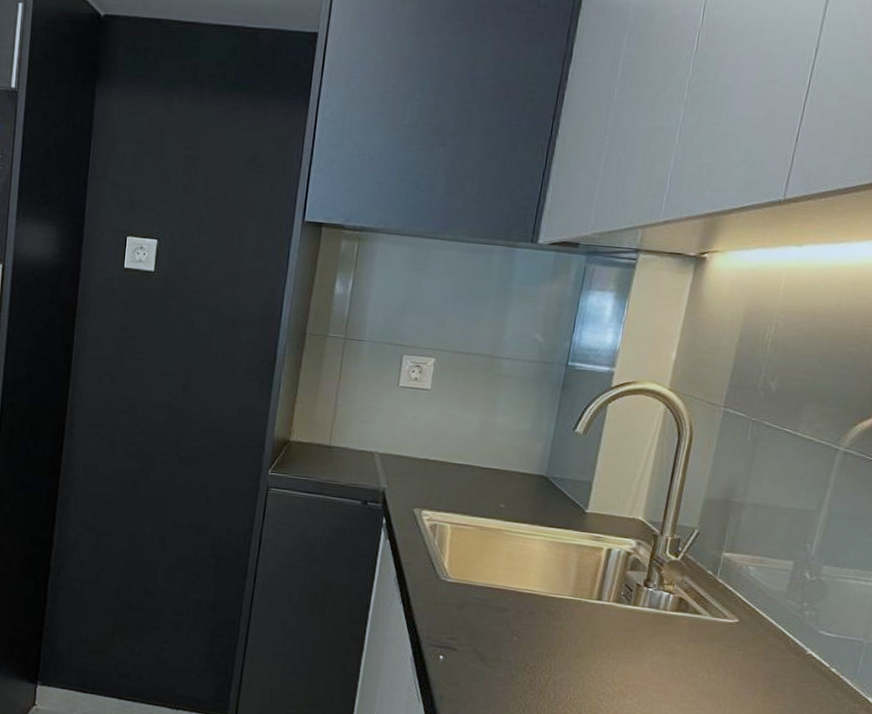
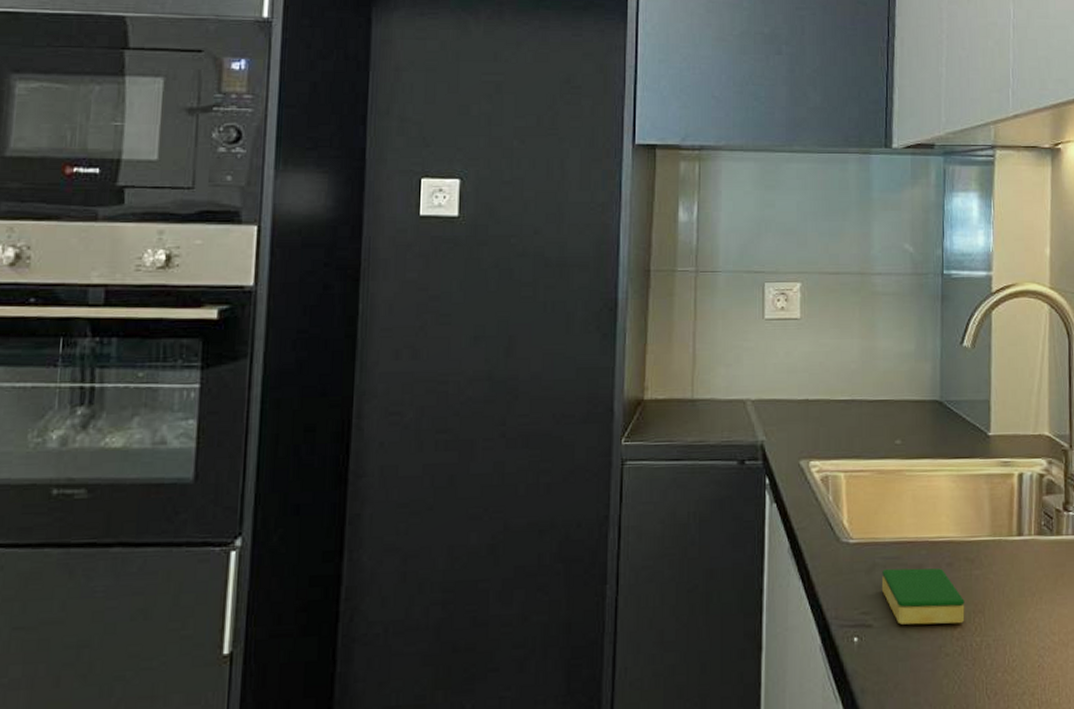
dish sponge: none [469,607,540,662] -> present [881,568,965,625]

